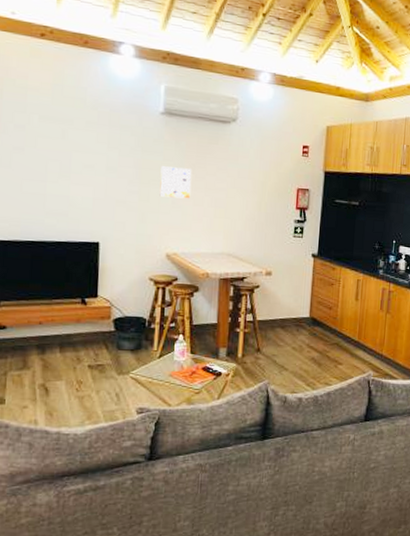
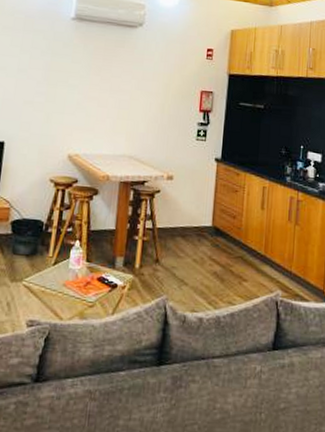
wall art: present [159,166,192,199] -> none [65,68,98,100]

